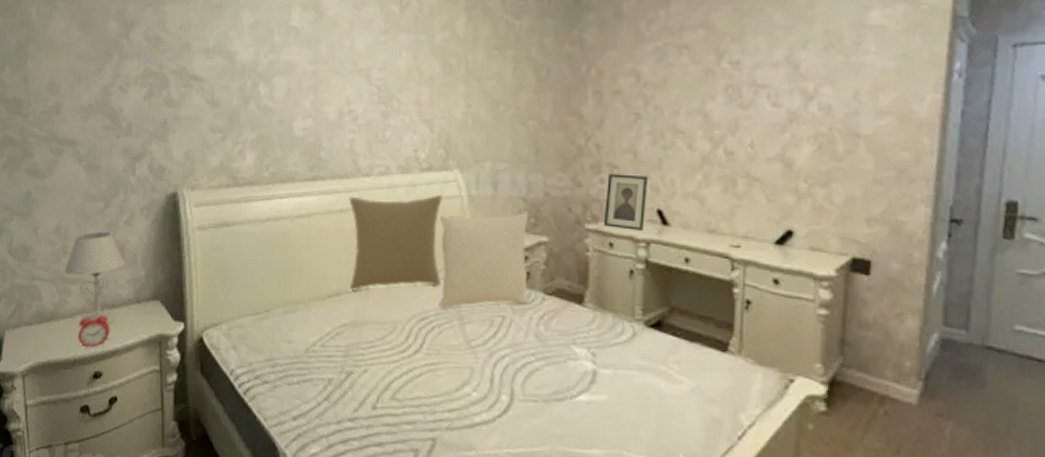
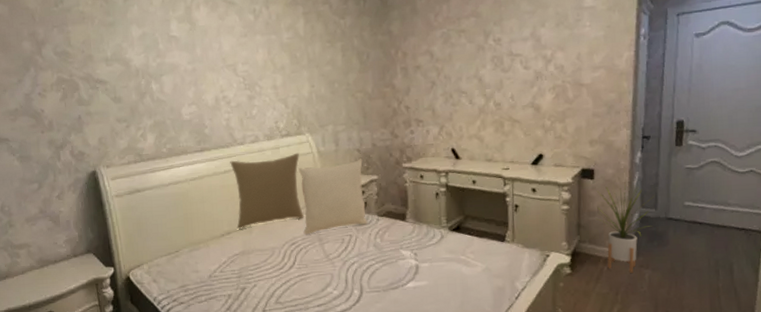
table lamp: present [64,232,126,326] -> none [12,206,62,280]
alarm clock: present [78,310,111,351] -> none [30,266,56,298]
picture frame: present [603,174,649,231] -> none [415,125,444,165]
house plant: none [869,284,963,424] -> present [595,182,653,273]

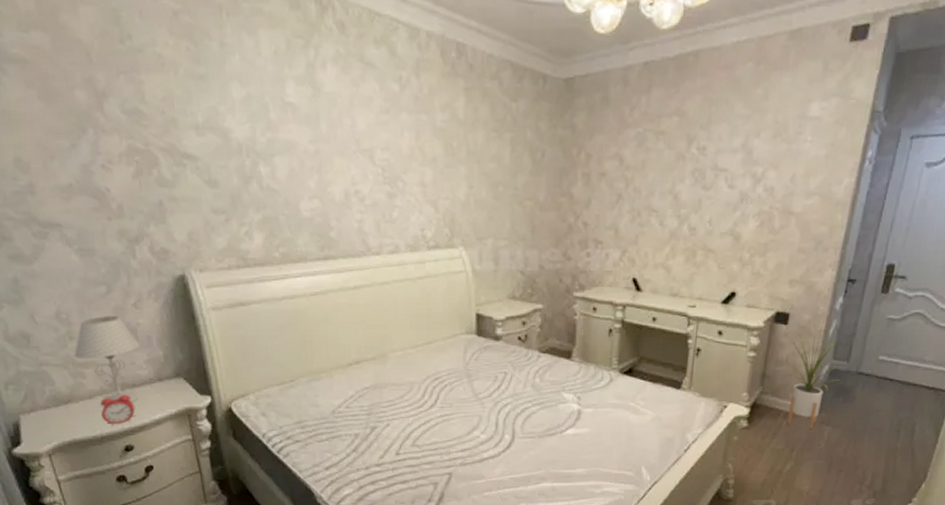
table lamp: none [12,206,62,280] -> present [74,316,141,406]
alarm clock: none [30,266,56,298] -> present [100,390,136,428]
pillow: present [230,152,305,230] -> none [361,270,452,359]
pillow: present [299,158,368,235] -> none [448,283,527,369]

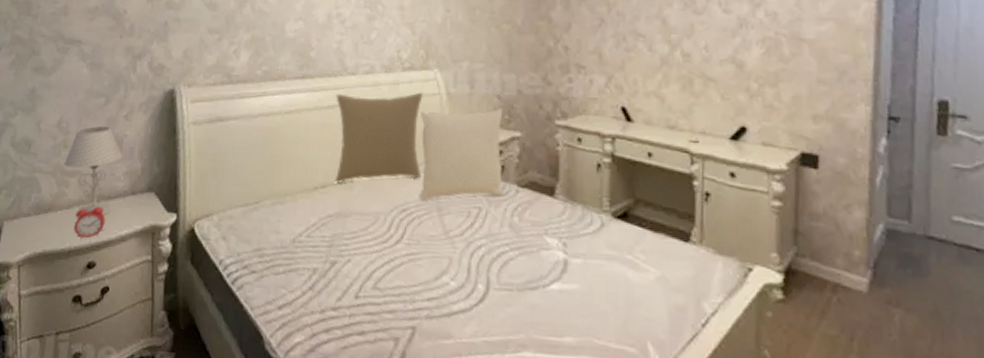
pillow: none [361,270,452,359] -> present [334,92,423,184]
pillow: none [448,283,527,369] -> present [418,108,504,201]
house plant: present [782,330,847,429] -> none [820,177,905,311]

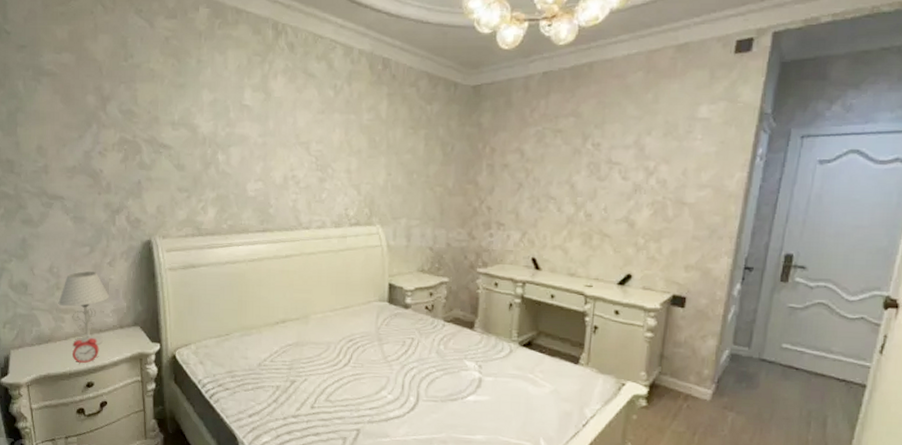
pillow: present [334,92,423,184] -> none [292,244,367,319]
pillow: present [418,108,504,201] -> none [363,258,434,333]

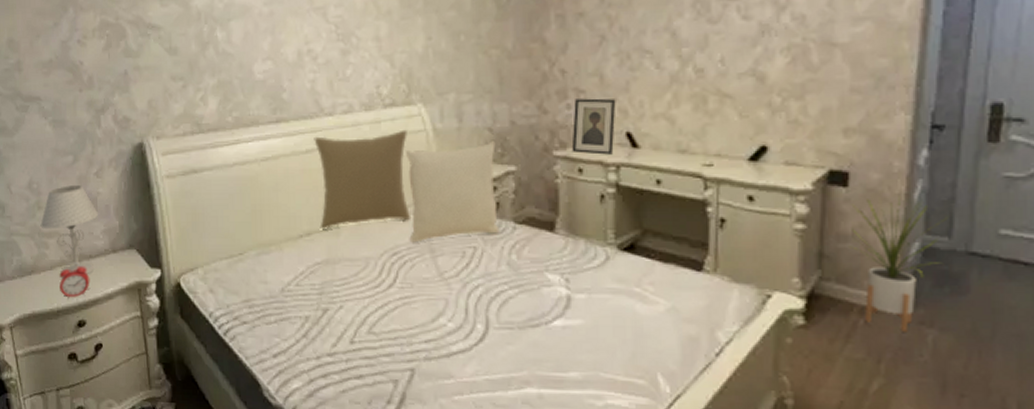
pillow: none [292,244,367,319] -> present [314,129,412,230]
pillow: none [363,258,434,333] -> present [406,141,500,243]
picture frame: none [491,230,527,274] -> present [571,98,616,155]
house plant: none [681,314,748,414] -> present [848,193,946,332]

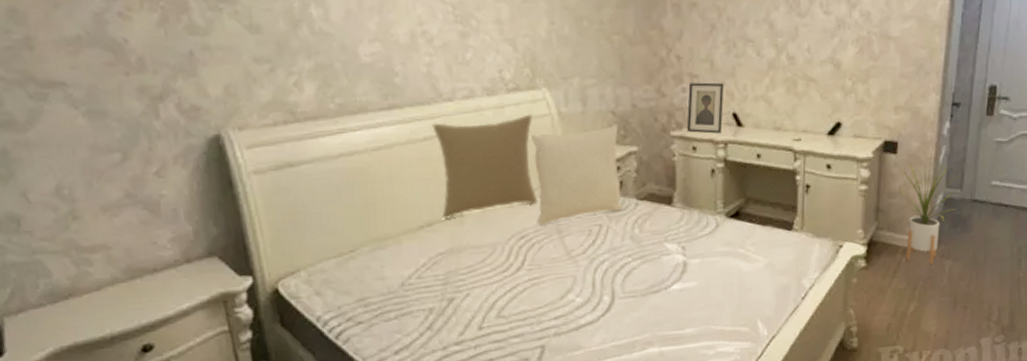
table lamp: present [40,185,99,278] -> none [77,188,164,298]
alarm clock: present [59,261,90,301] -> none [111,277,157,324]

